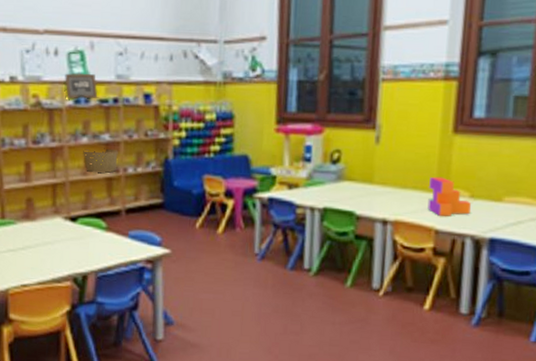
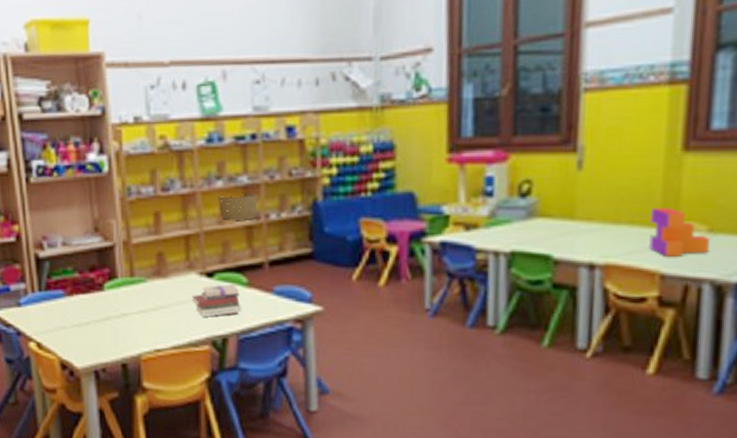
books: none [56,228,101,257] -> present [191,284,242,317]
picture frame: present [65,72,98,99] -> none [195,107,233,138]

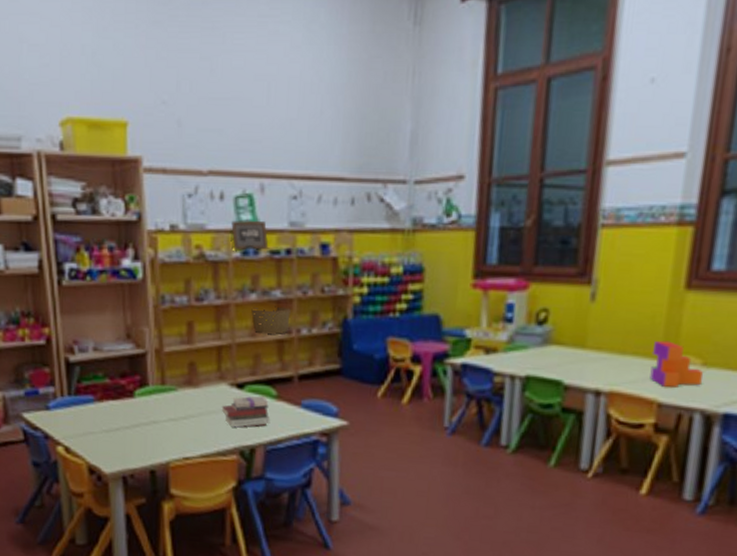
picture frame: none [195,107,233,138] -> present [231,220,269,251]

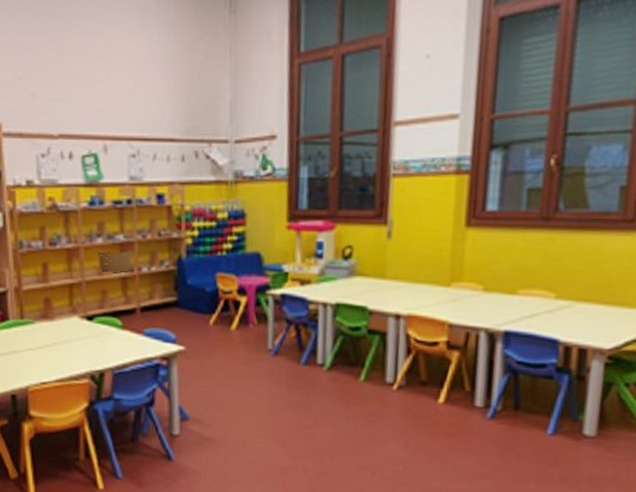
books: present [221,396,271,428] -> none [73,326,117,355]
picture frame: present [231,220,269,251] -> none [79,175,112,201]
toy blocks: present [649,340,703,389] -> none [440,270,485,311]

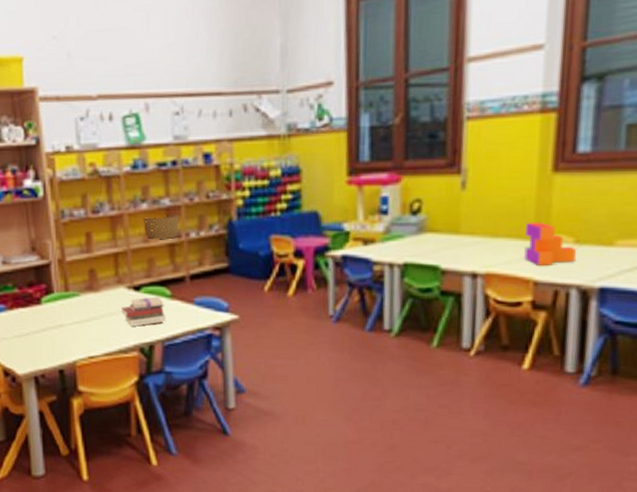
books: none [73,326,117,355] -> present [120,296,167,327]
toy blocks: none [440,270,485,311] -> present [524,222,576,267]

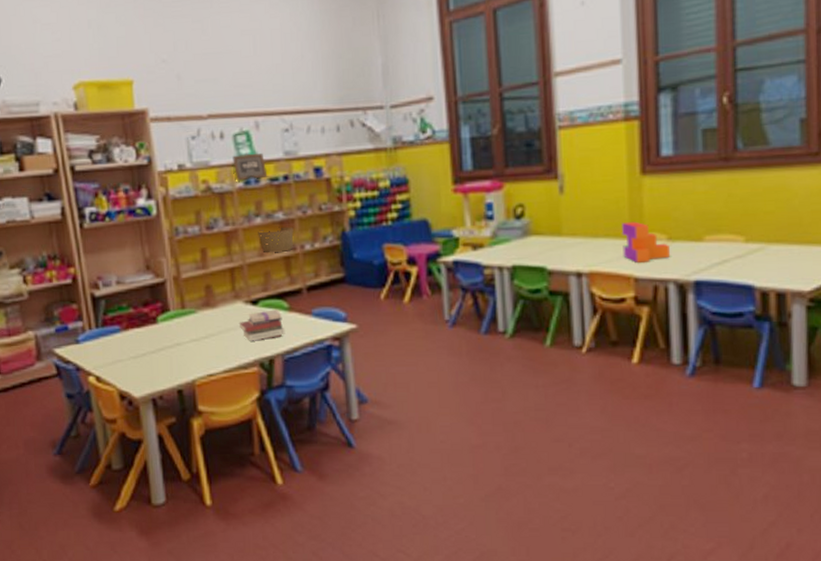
picture frame: none [121,136,156,165] -> present [232,152,268,181]

